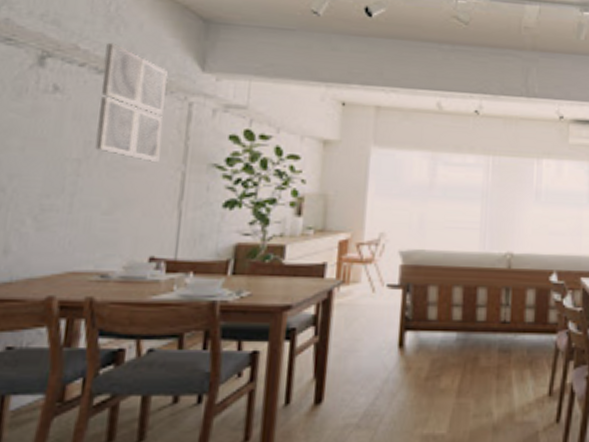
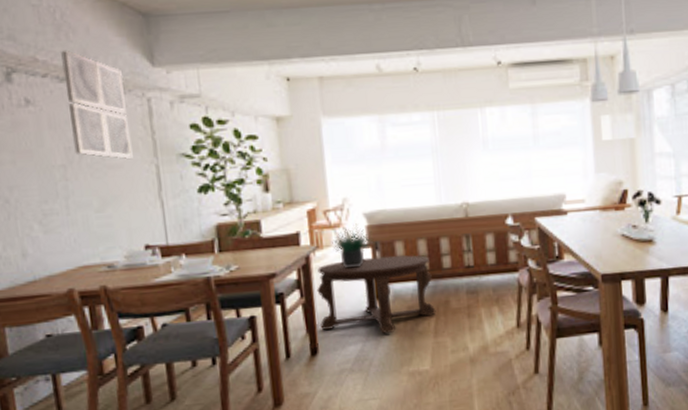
coffee table: none [331,299,463,387] -> present [317,255,436,333]
potted plant: none [360,261,409,309] -> present [332,223,377,268]

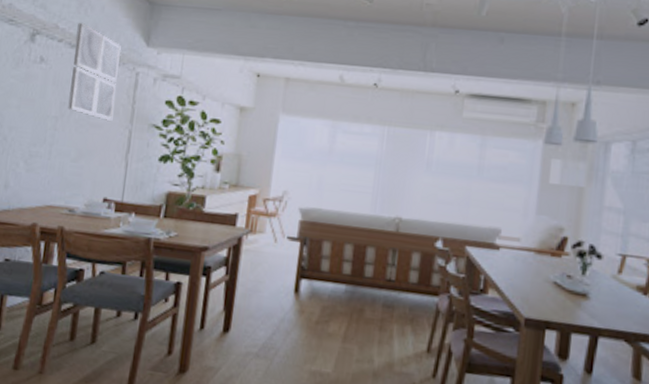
coffee table: present [317,255,436,333] -> none [237,248,353,328]
potted plant: present [332,223,377,268] -> none [265,216,306,258]

